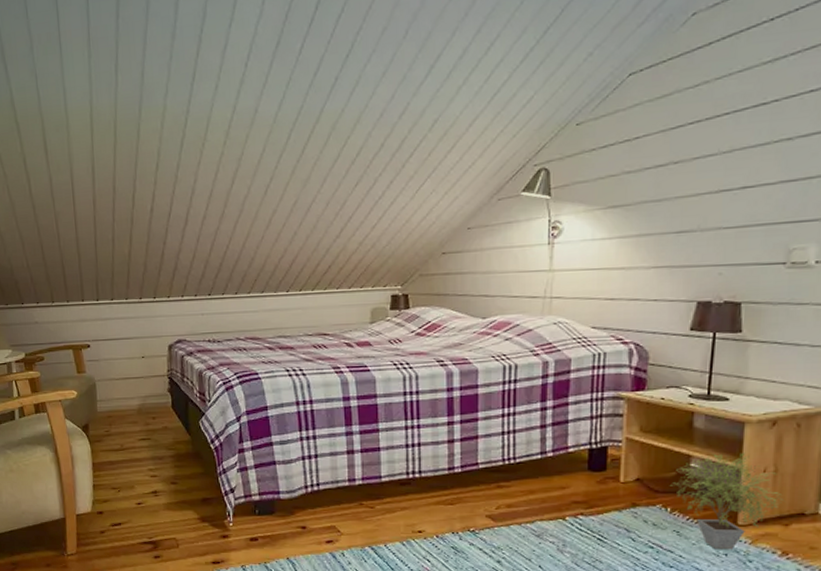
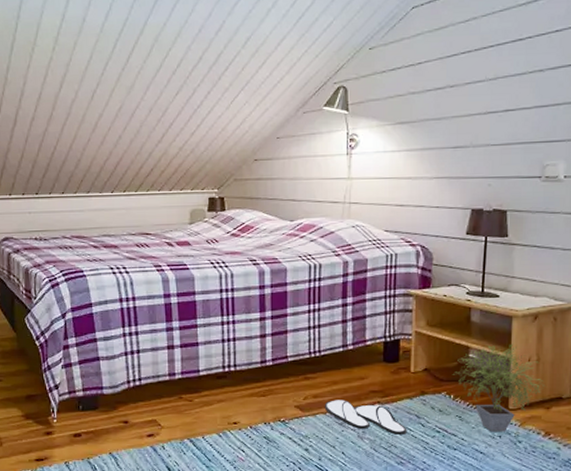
slippers: none [519,510,615,549] -> present [324,400,407,435]

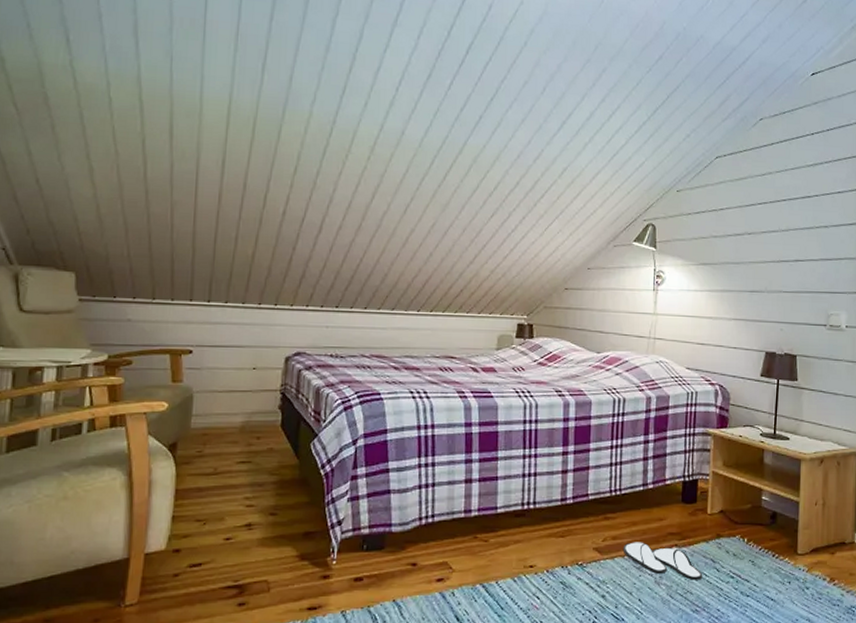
potted plant: present [452,344,545,432] -> none [746,487,830,578]

